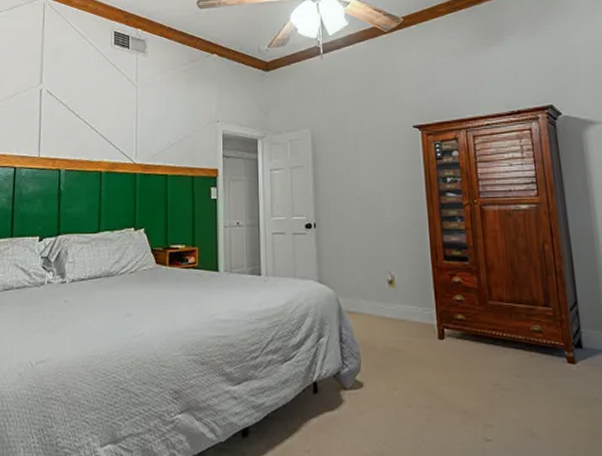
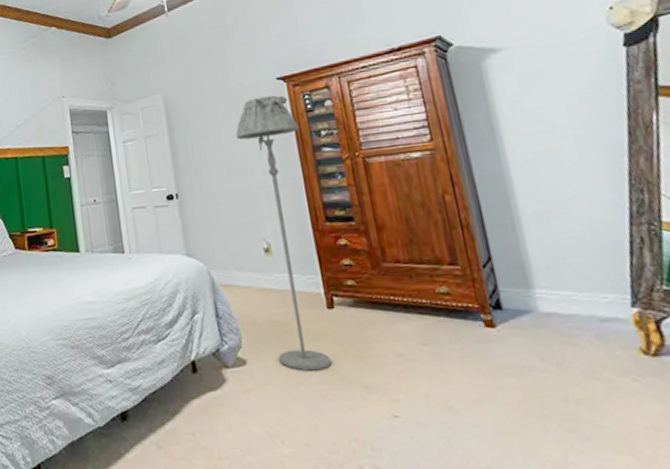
floor lamp: none [373,141,439,396] -> present [235,95,333,371]

